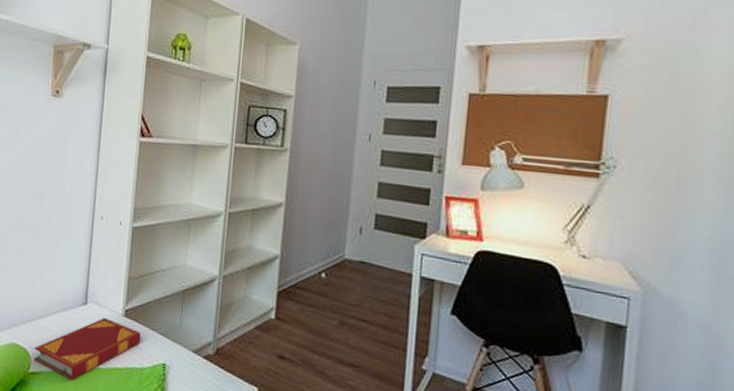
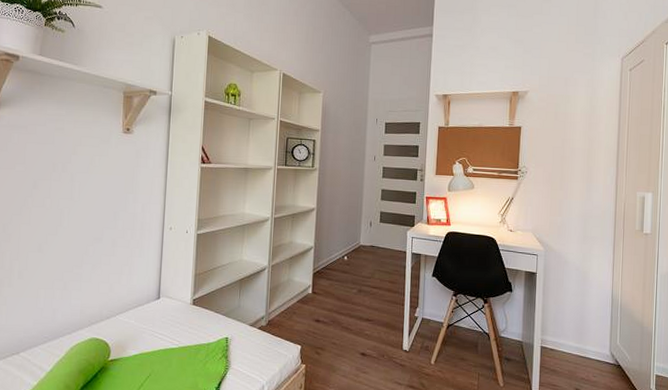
hardback book: present [34,318,141,381] -> none [113,308,207,361]

